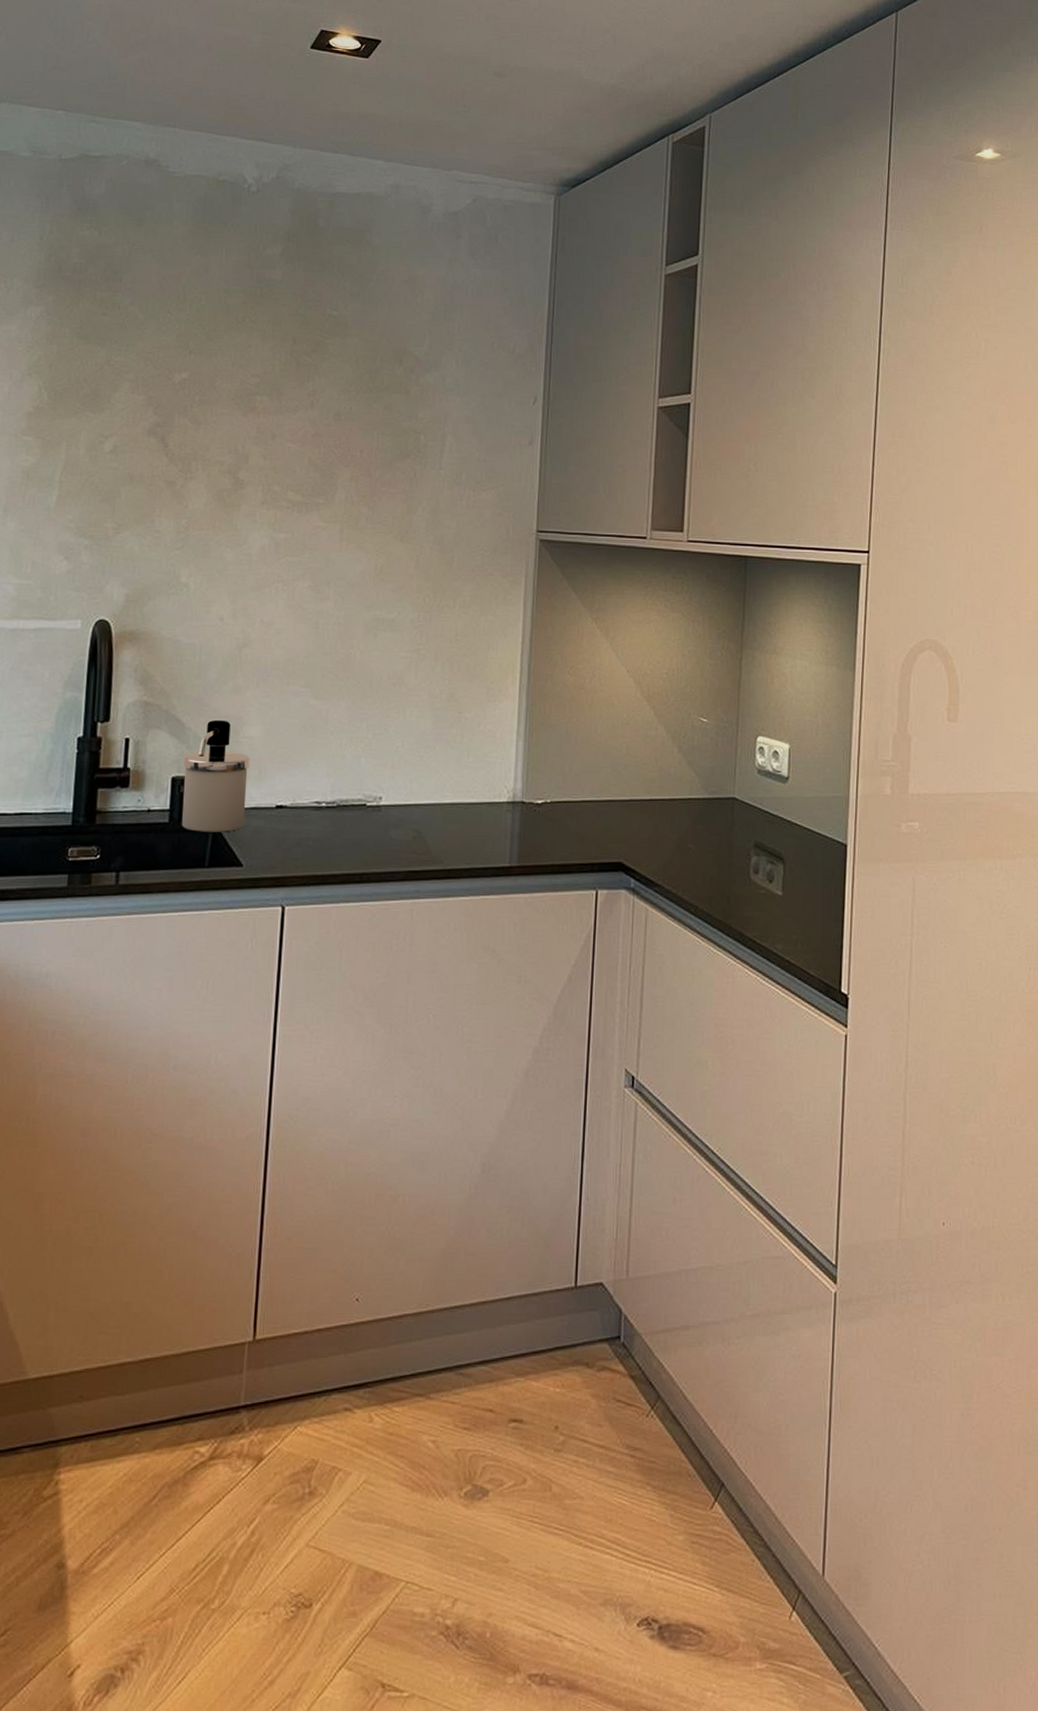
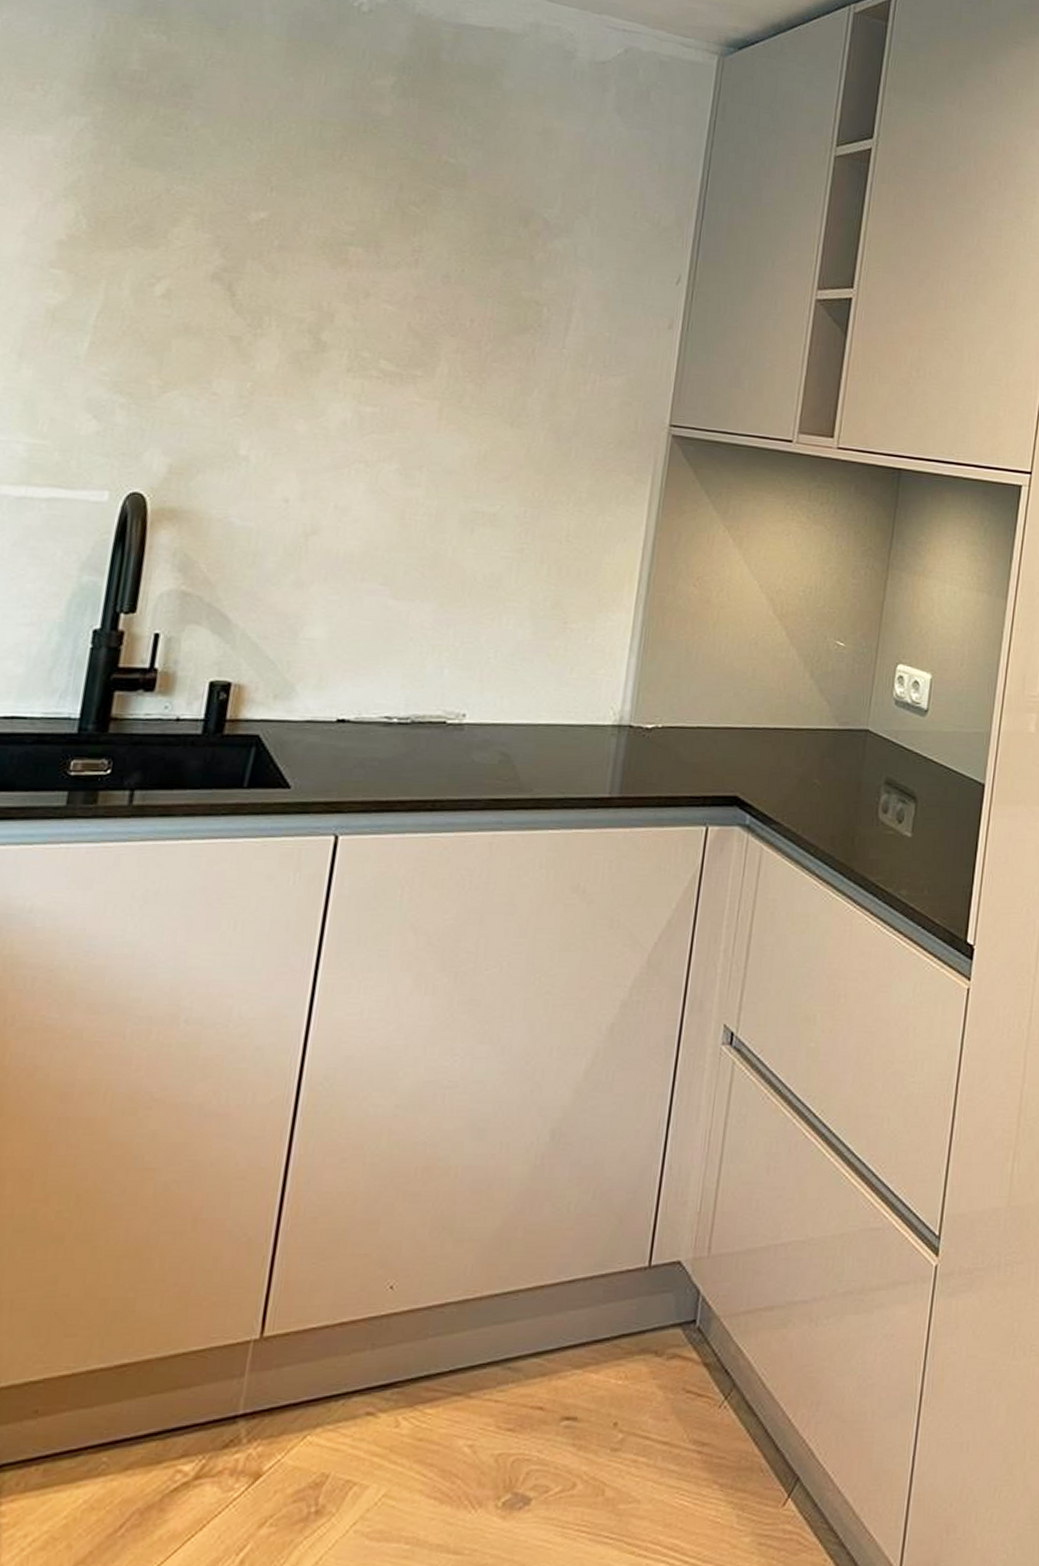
soap dispenser: present [182,719,250,833] -> none [218,617,309,748]

